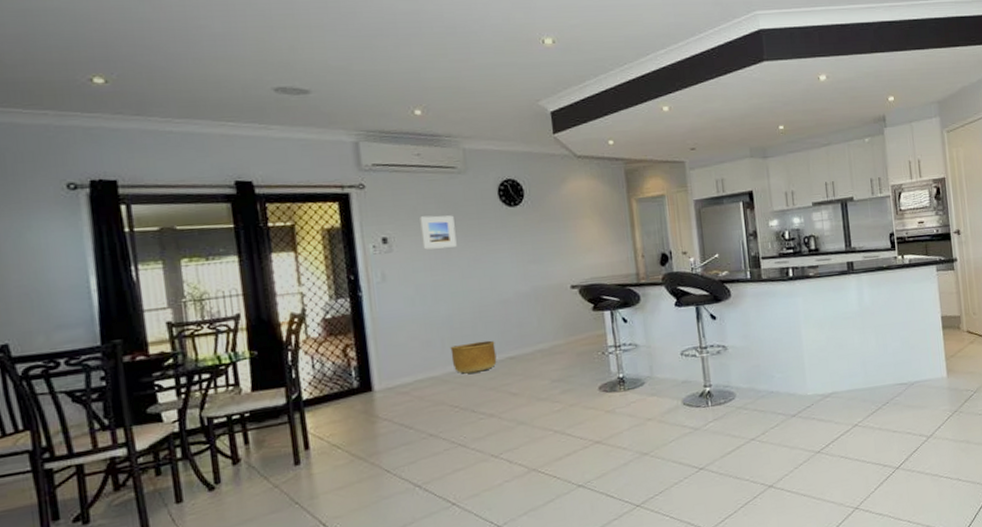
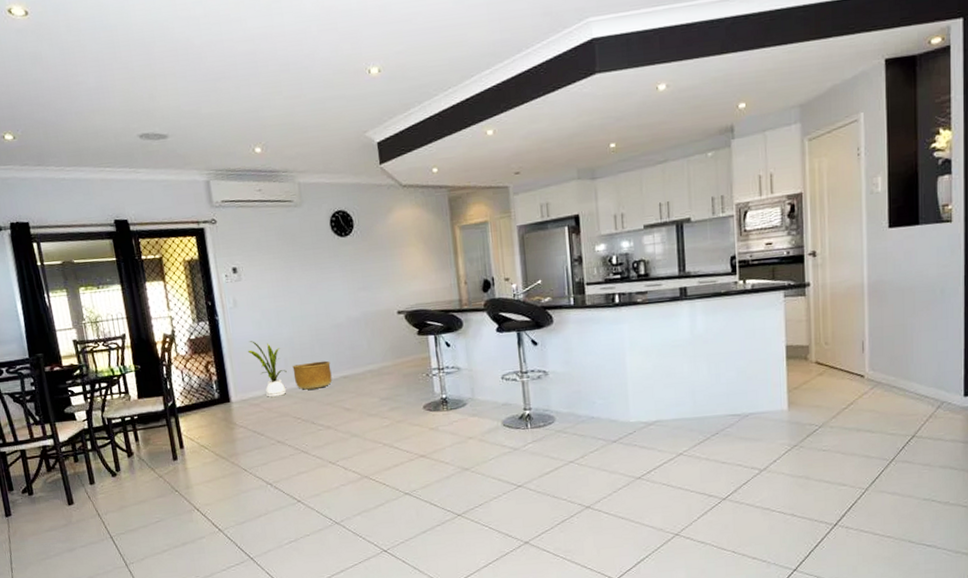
house plant: none [396,319,444,384] -> present [247,341,287,397]
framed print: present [420,215,457,250] -> none [263,246,295,278]

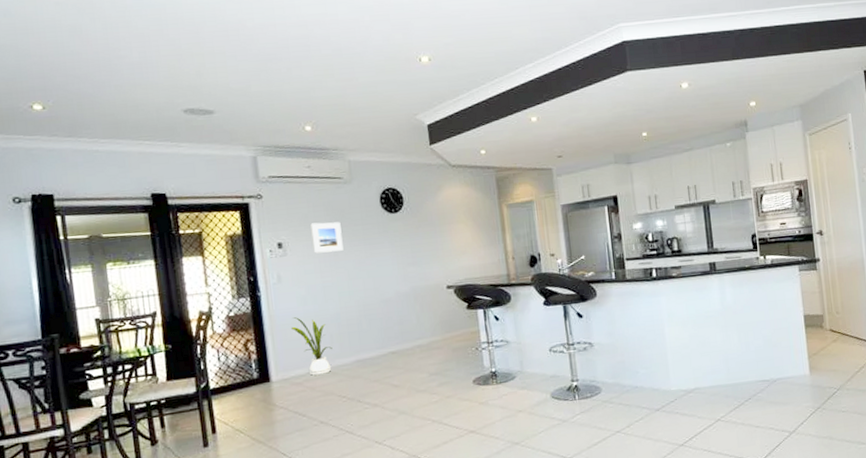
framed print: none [263,246,295,278] -> present [310,222,344,254]
basket: present [292,360,333,390] -> none [338,336,380,367]

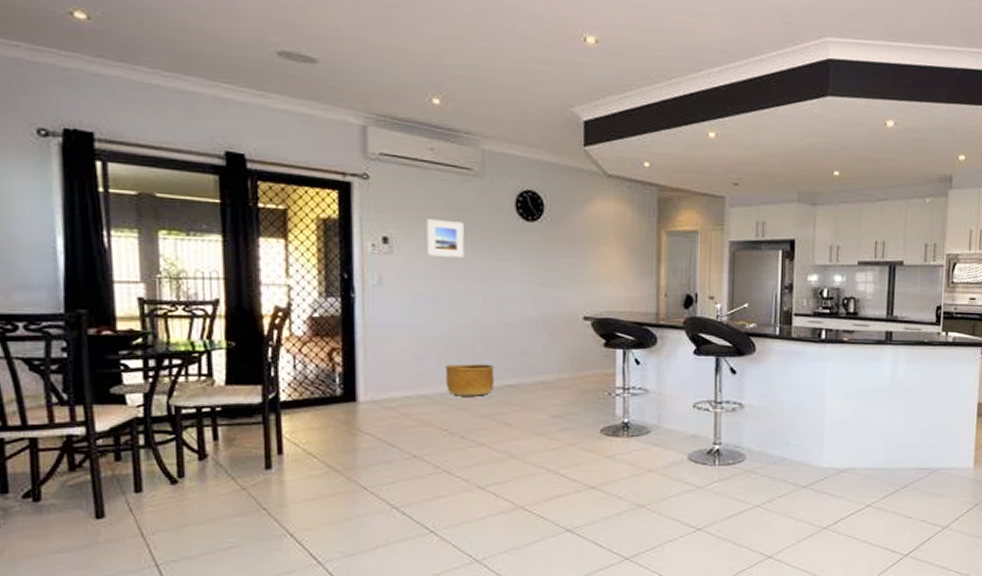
house plant: present [290,317,332,376] -> none [388,329,437,401]
basket: none [338,336,380,367] -> present [445,364,494,396]

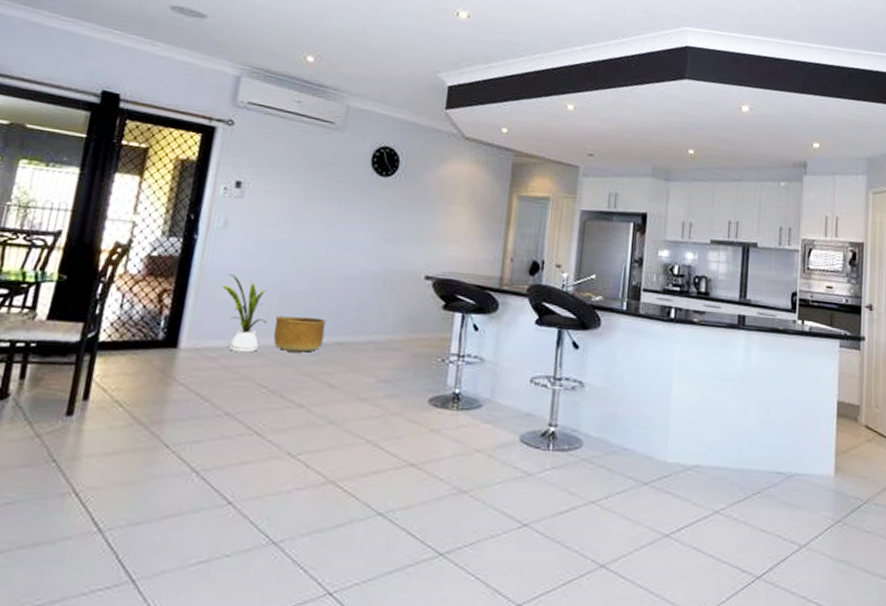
house plant: none [388,329,437,401] -> present [222,274,267,353]
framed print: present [426,219,464,257] -> none [277,167,318,207]

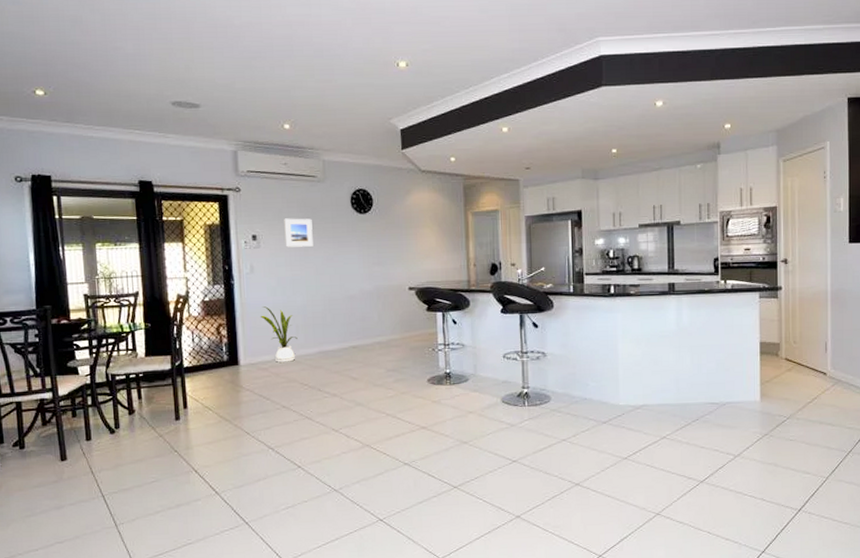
basket: present [273,316,327,352] -> none [303,330,342,357]
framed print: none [277,167,318,207] -> present [284,218,313,247]

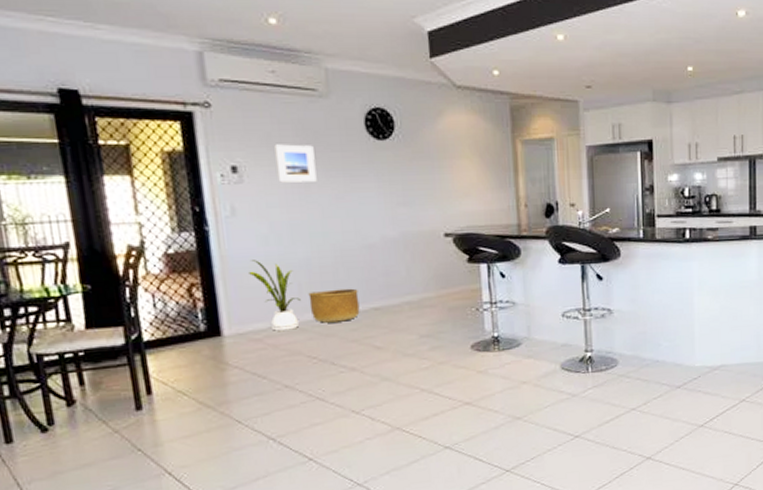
basket: none [303,330,342,357] -> present [308,288,360,323]

